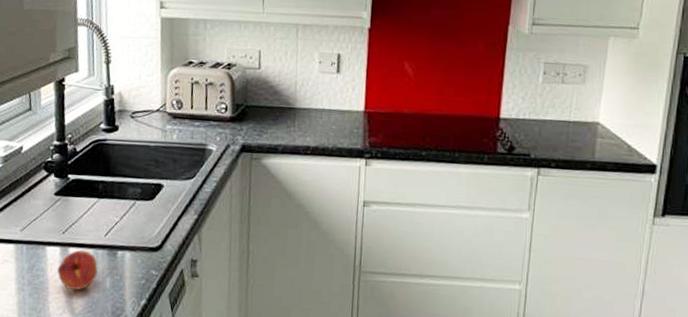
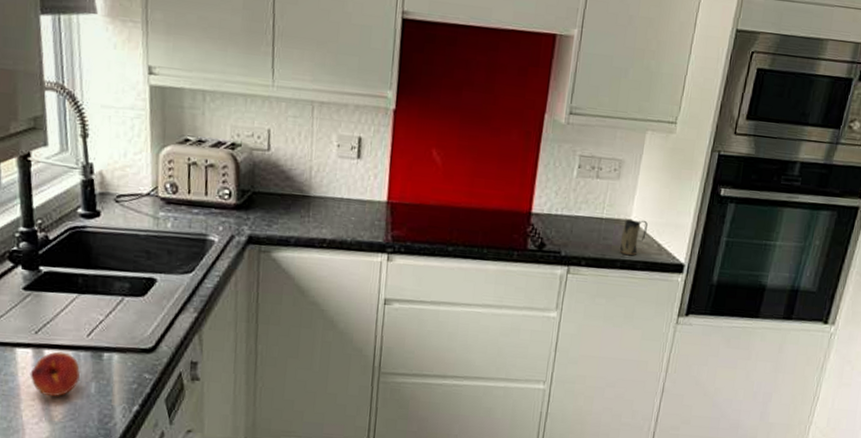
mug: none [589,122,616,157] -> present [619,219,648,256]

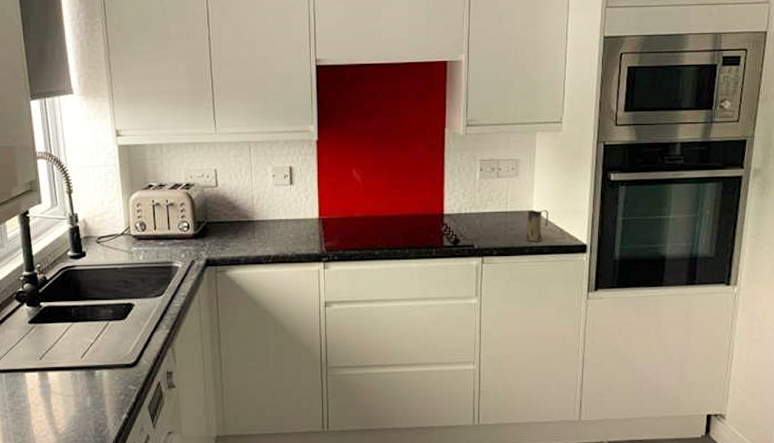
fruit: present [30,351,81,398] -> none [37,373,78,412]

